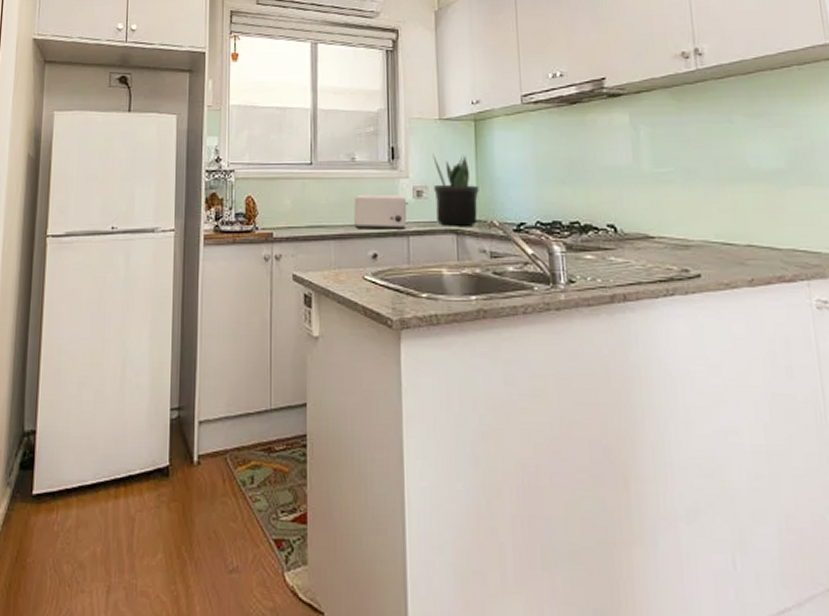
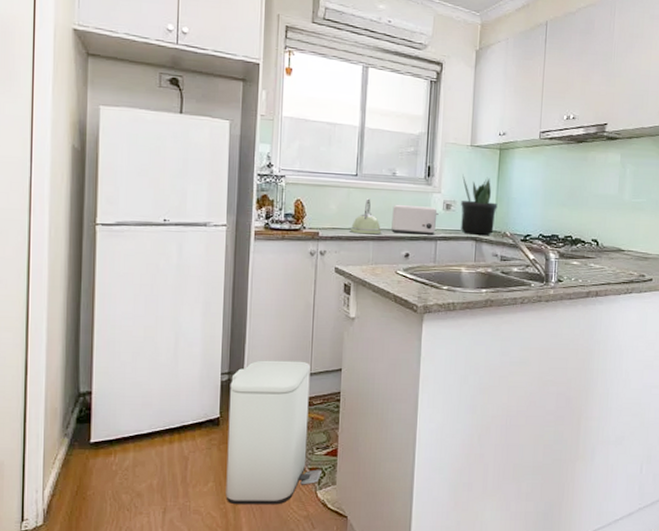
pedal bin: none [177,392,289,590] -> present [226,360,322,505]
kettle: none [307,188,344,233] -> present [349,197,382,235]

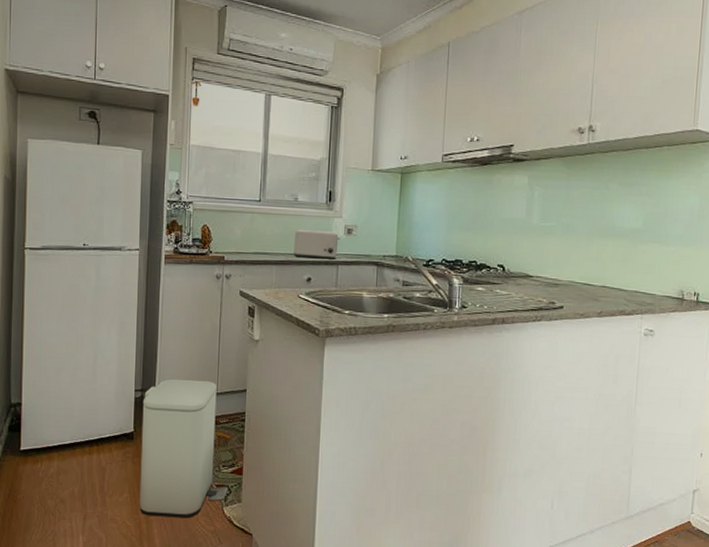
kettle: present [349,197,382,235] -> none [253,222,285,259]
planter: present [461,174,498,235] -> none [362,199,399,260]

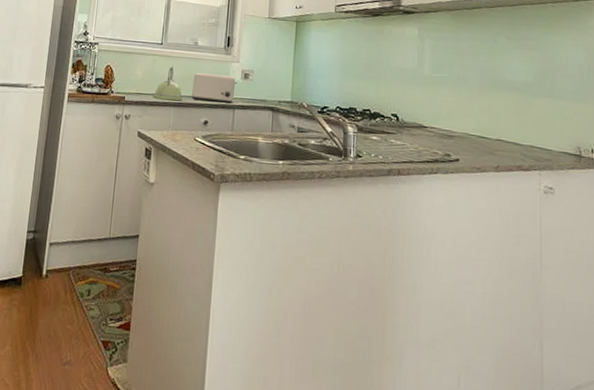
pedal bin: present [139,378,228,519] -> none [20,220,114,379]
kettle: none [253,222,285,259] -> present [153,65,183,101]

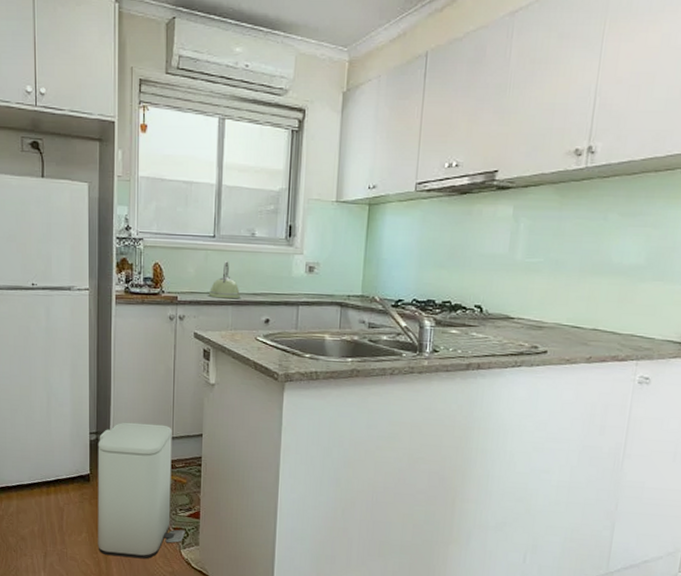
pedal bin: none [20,220,114,379] -> present [98,422,185,559]
toaster: present [192,72,237,103] -> none [251,266,301,300]

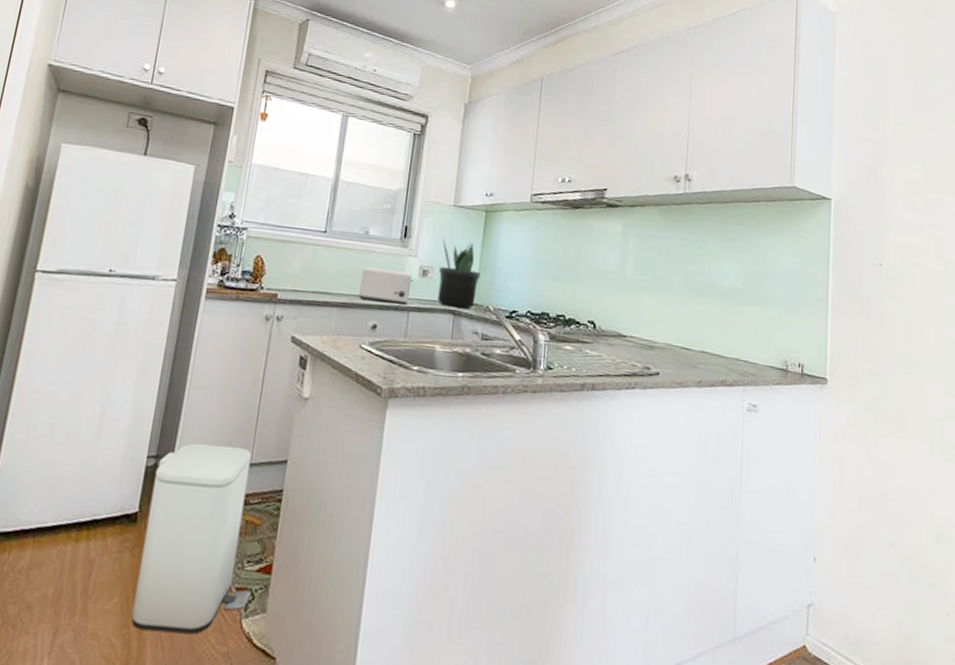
kettle: present [208,260,241,299] -> none [312,257,348,301]
toaster: none [251,266,301,300] -> present [359,266,414,305]
planter: none [325,233,366,300] -> present [437,237,481,309]

